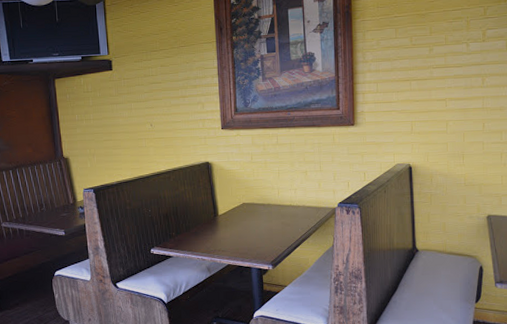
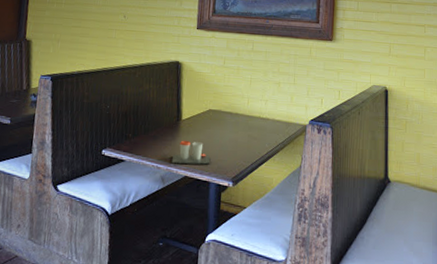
cup: none [214,233,250,255] -> present [171,140,211,165]

